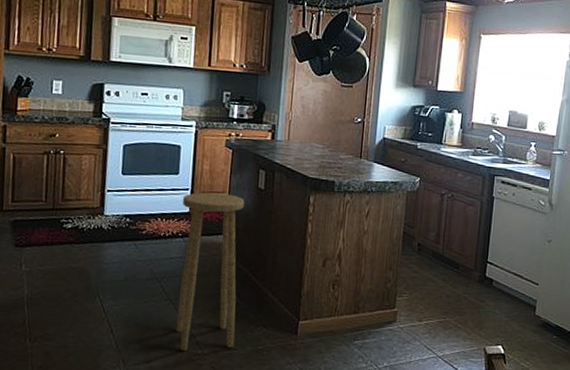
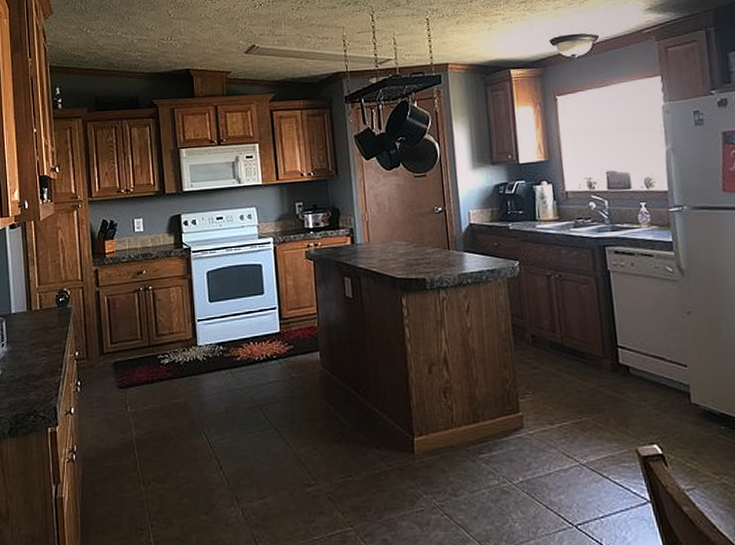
stool: present [175,192,245,351] -> none [272,307,349,482]

